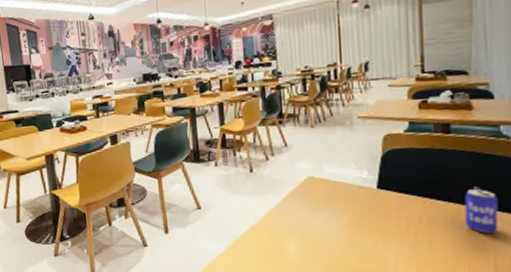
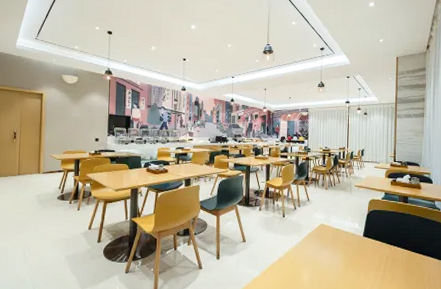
beer can: present [465,186,499,233] -> none [413,240,432,272]

